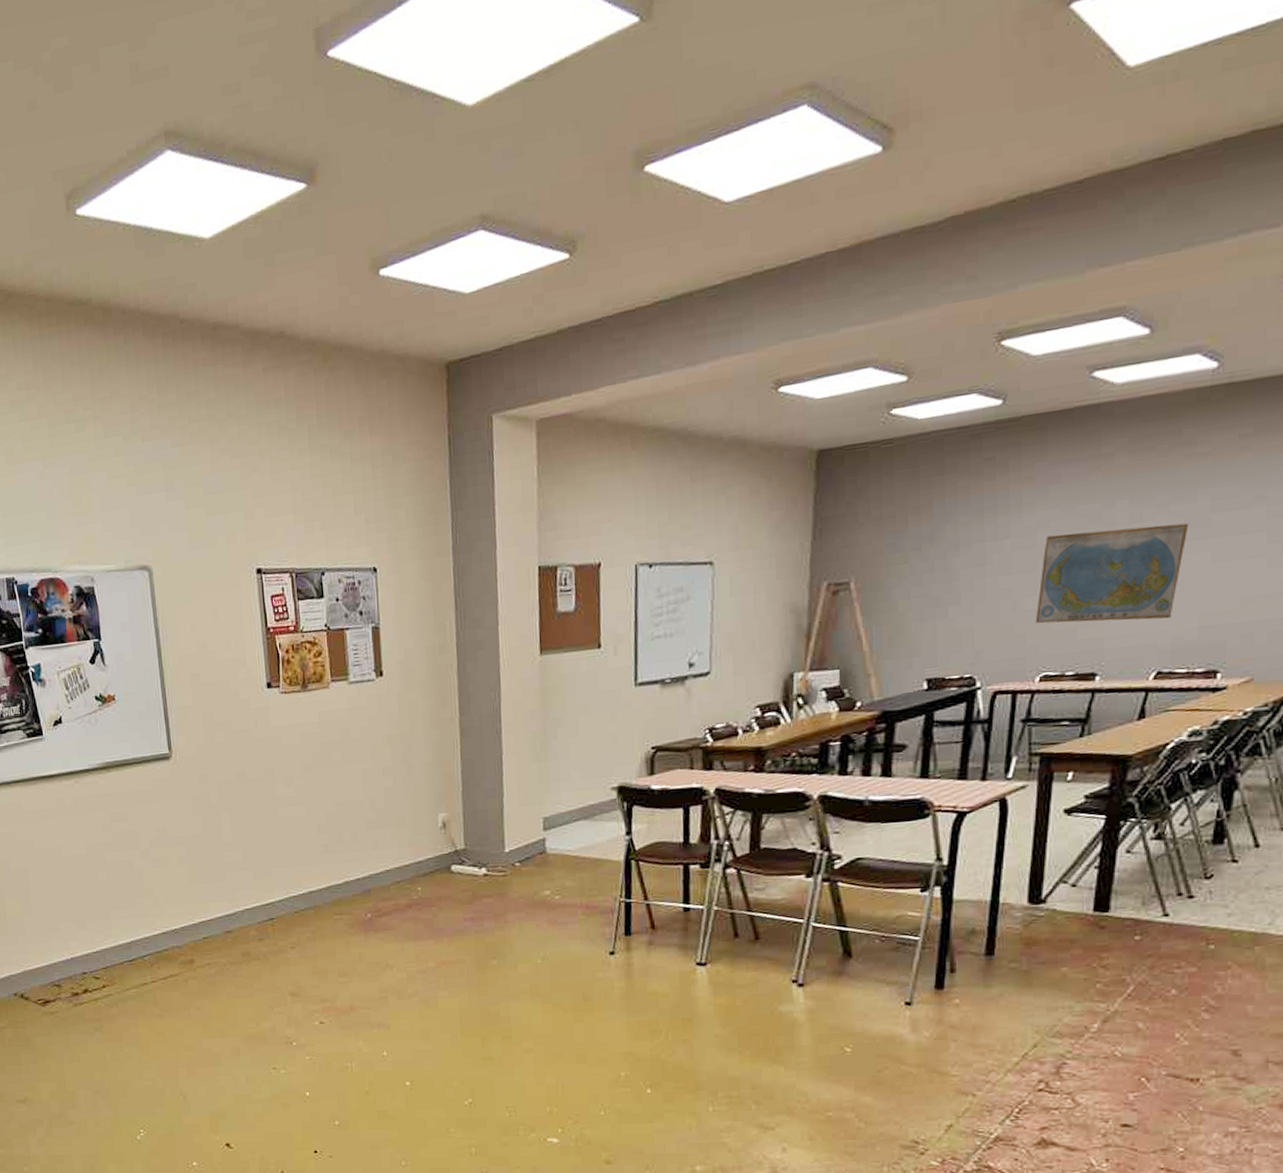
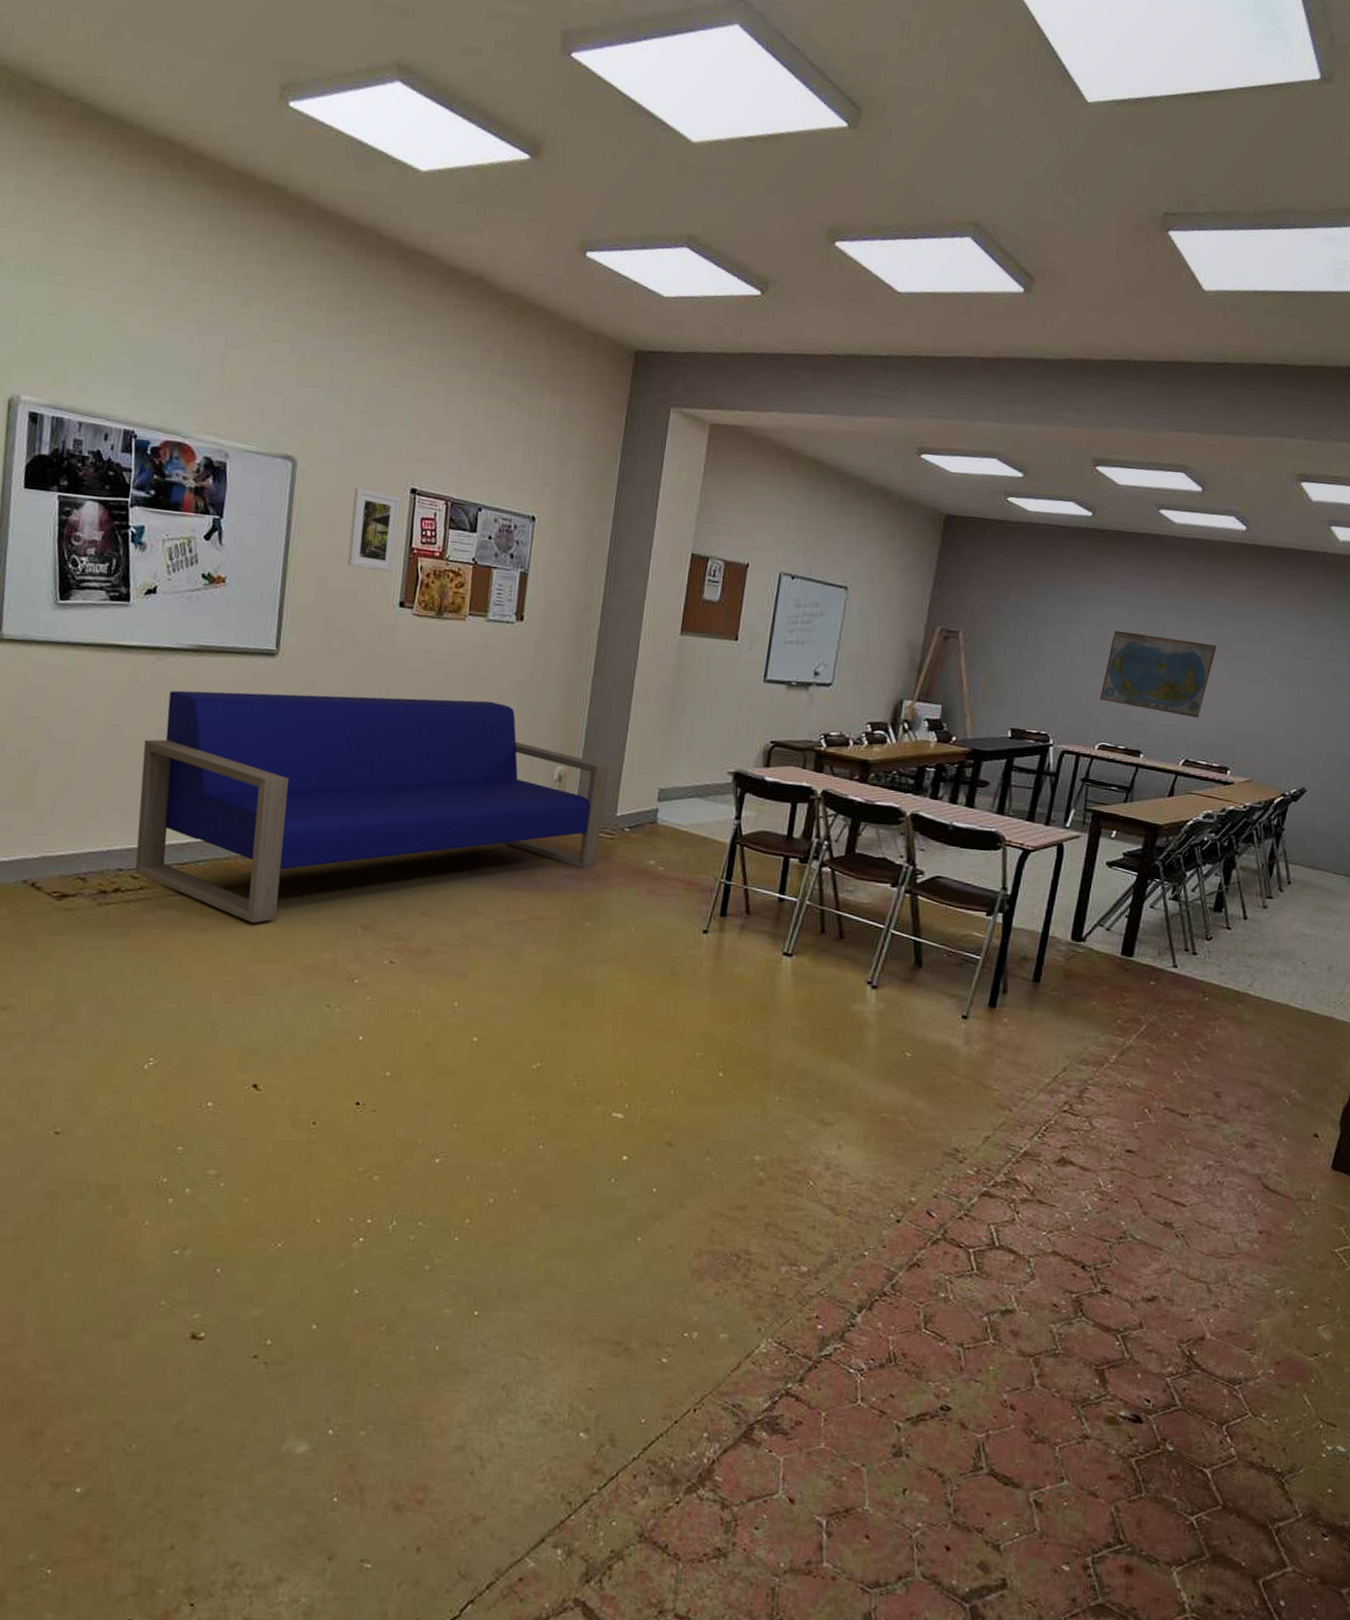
sofa: none [80,762,493,1004] -> present [135,690,609,924]
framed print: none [206,580,255,659] -> present [347,487,401,573]

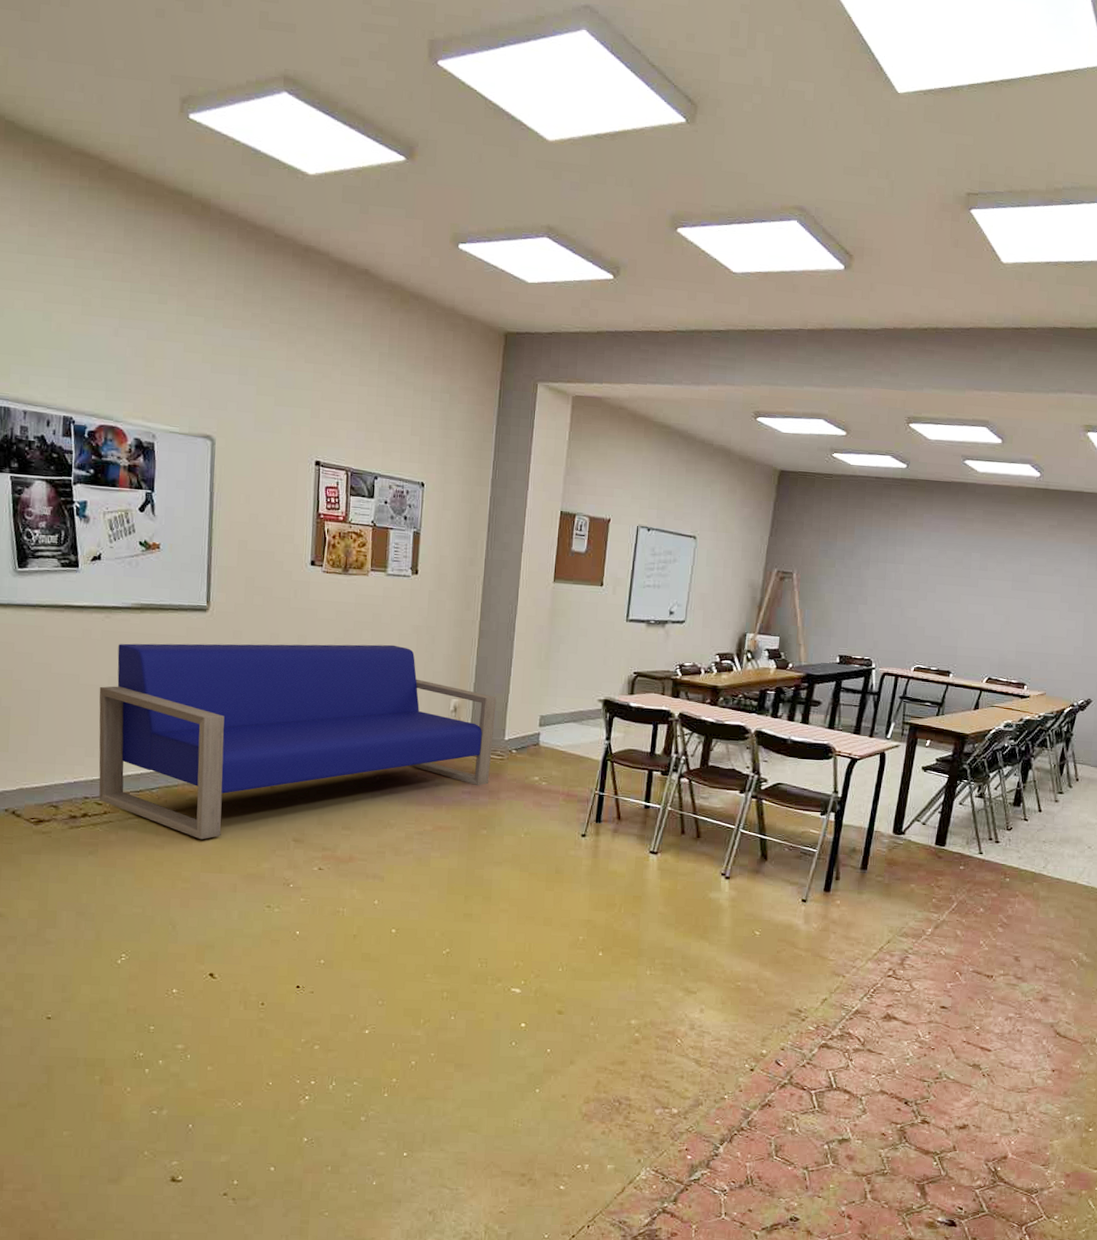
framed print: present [347,487,401,573] -> none [264,461,307,535]
world map: present [1099,630,1217,719] -> none [914,568,1015,642]

